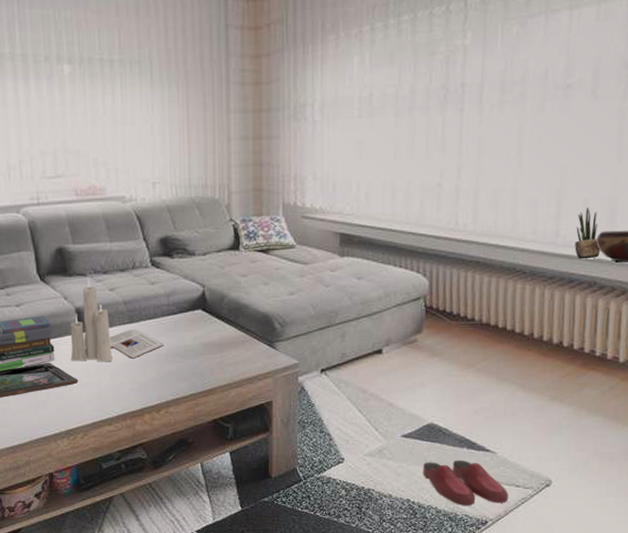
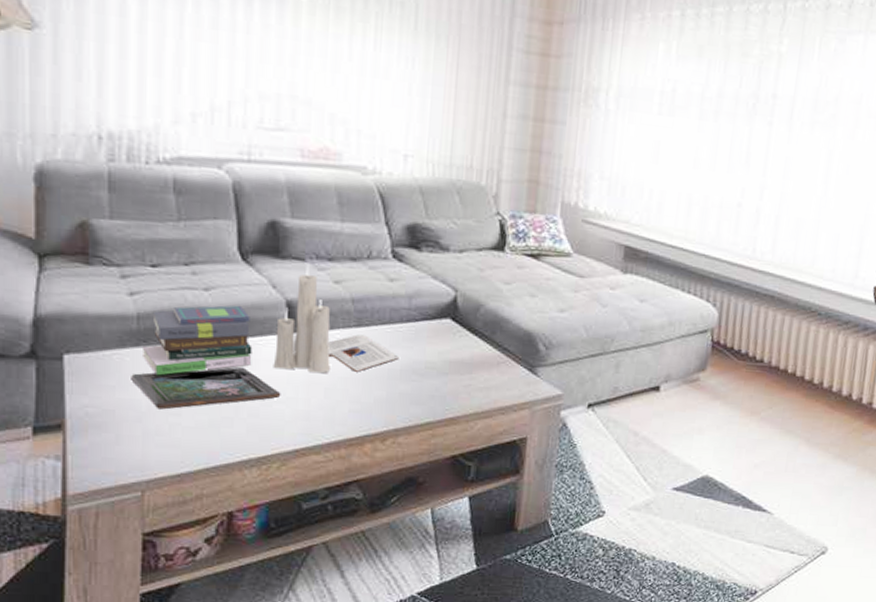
slippers: present [423,460,508,505] -> none [692,519,782,573]

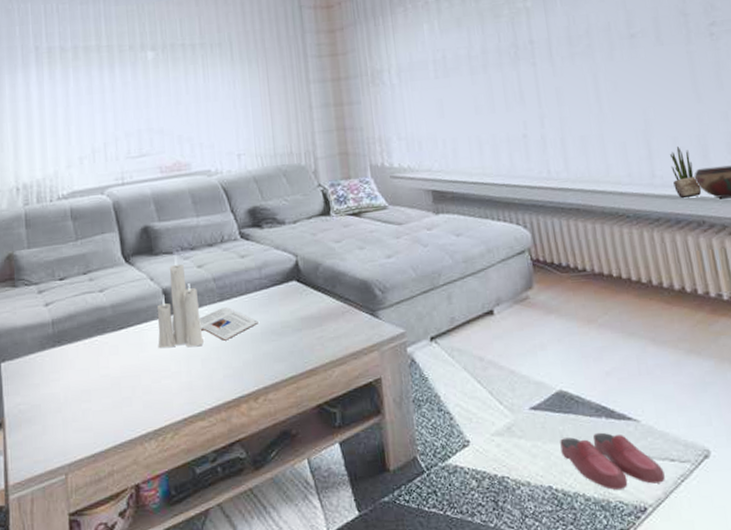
decorative tray: present [131,366,281,410] -> none [51,351,167,399]
books: present [141,305,253,376] -> none [57,299,141,370]
slippers: none [692,519,782,573] -> present [560,432,665,490]

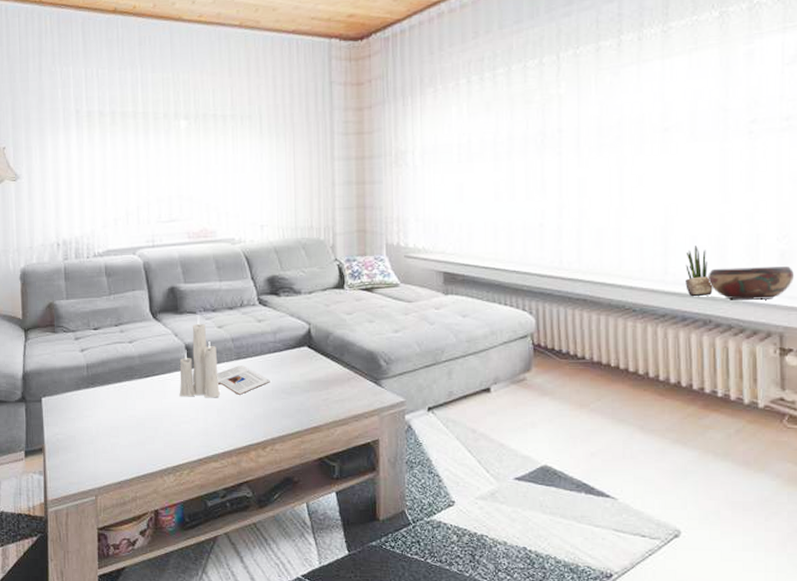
slippers: present [560,432,665,490] -> none [539,505,634,556]

